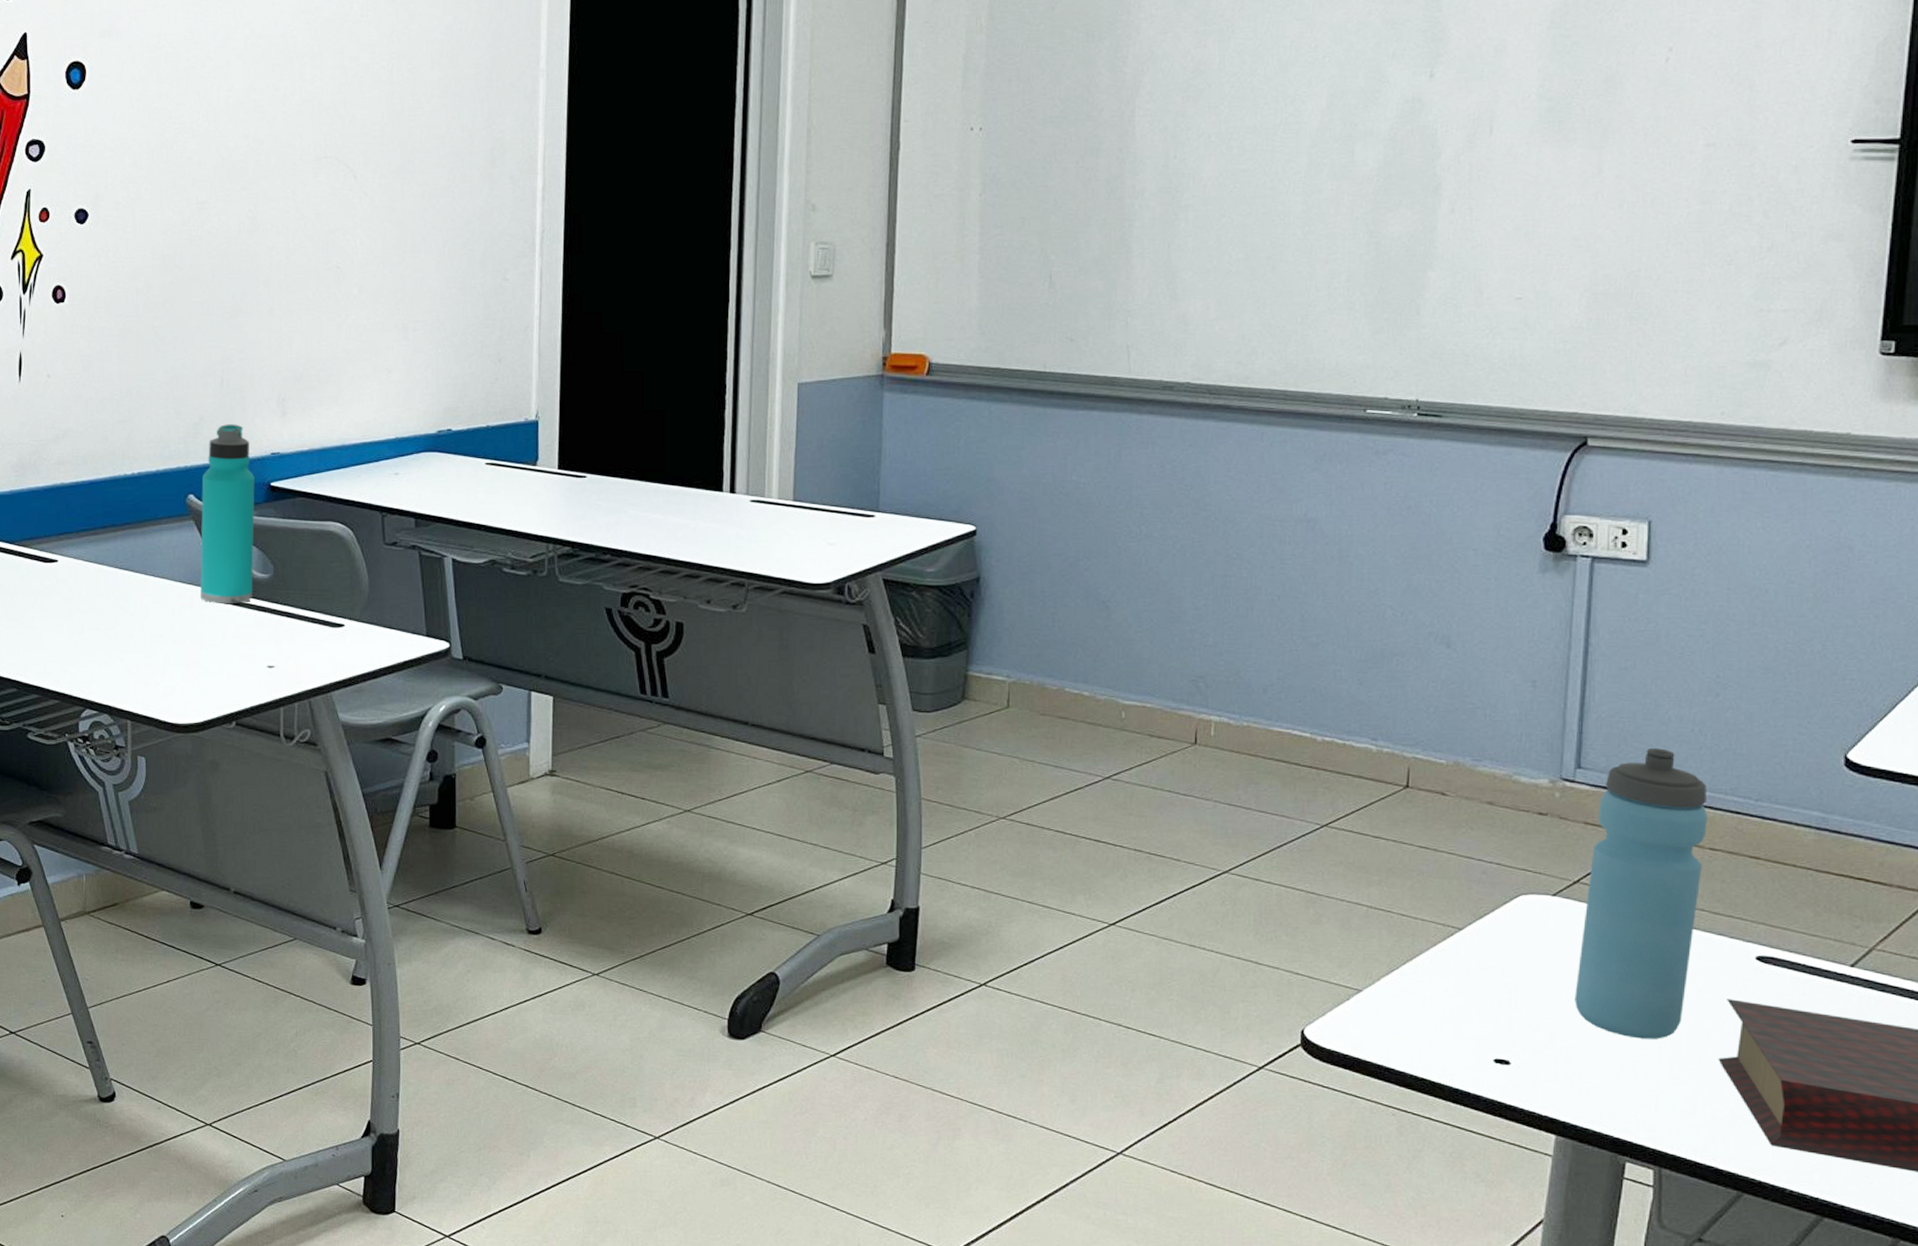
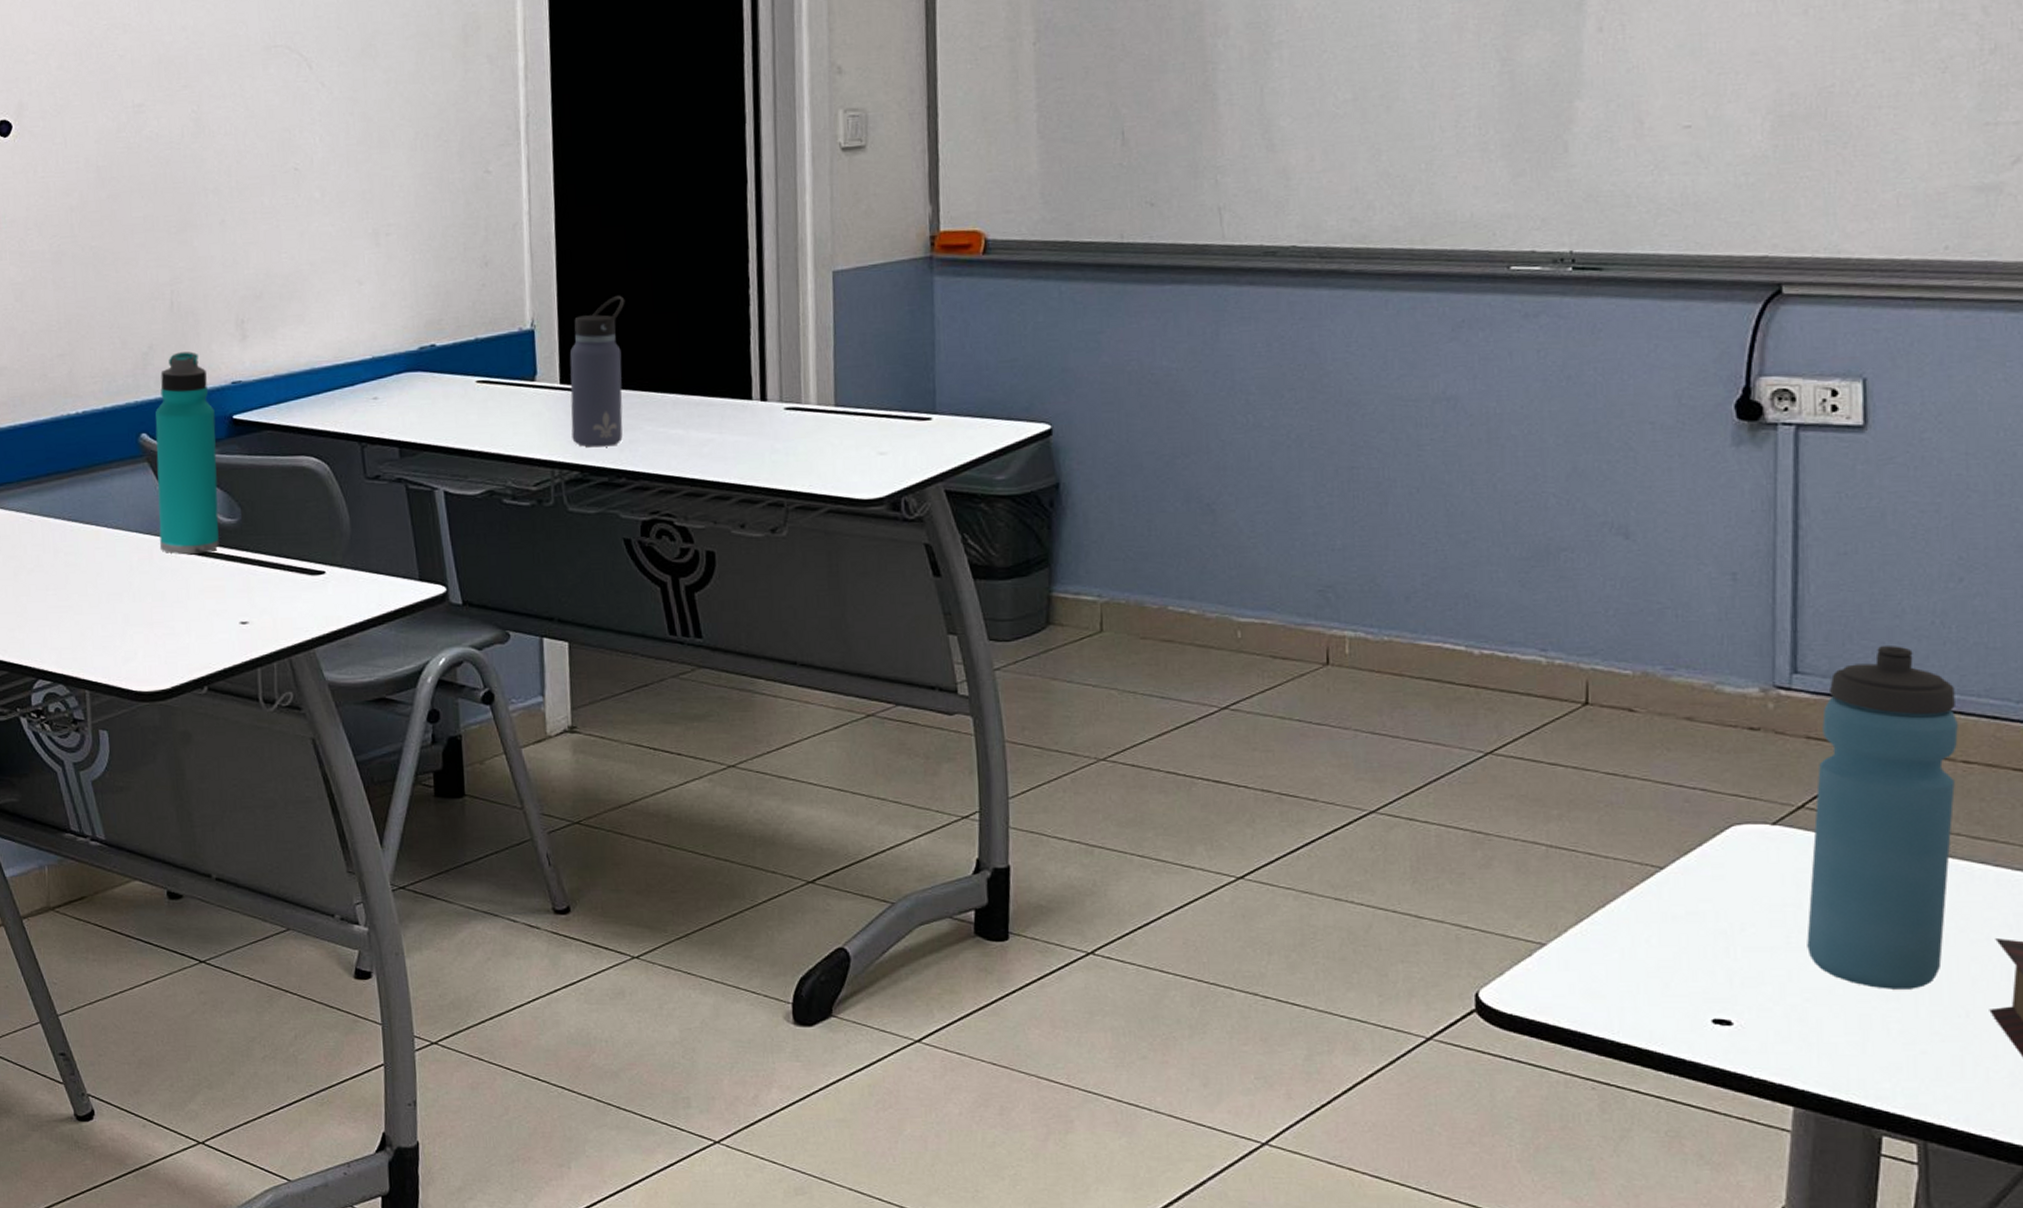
water bottle: none [566,394,618,527] -> present [569,295,625,448]

